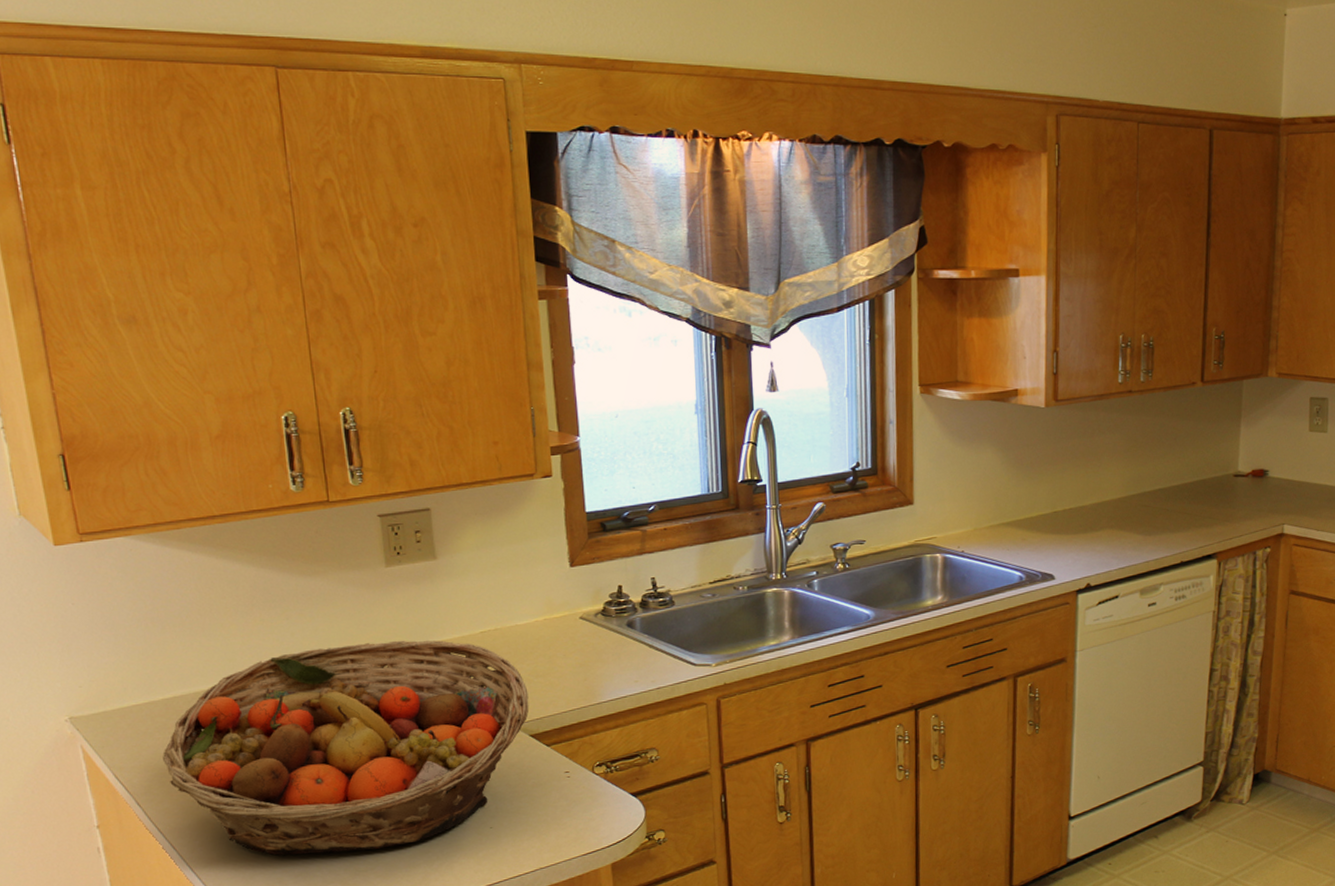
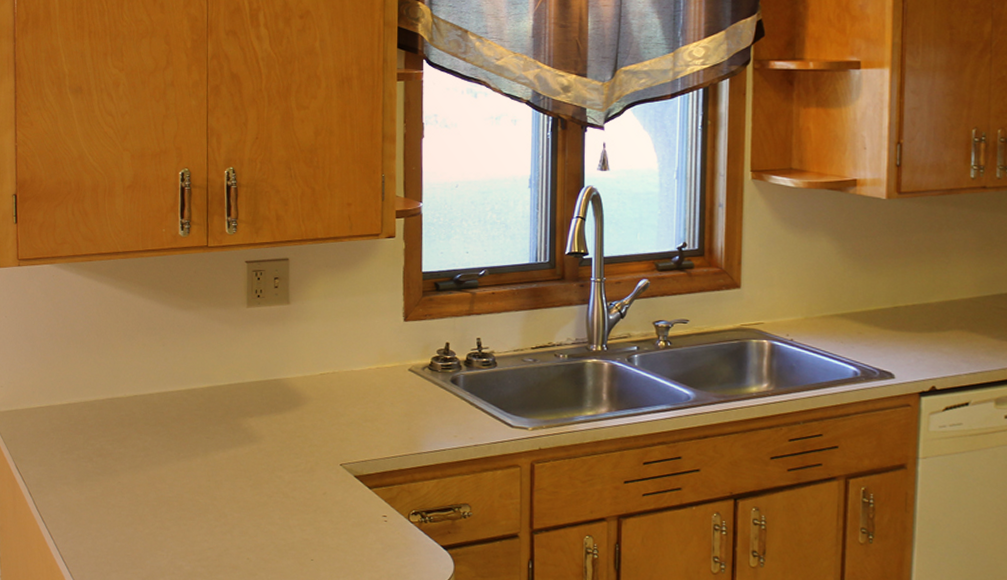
fruit basket: present [163,640,529,855] -> none [53,373,357,565]

